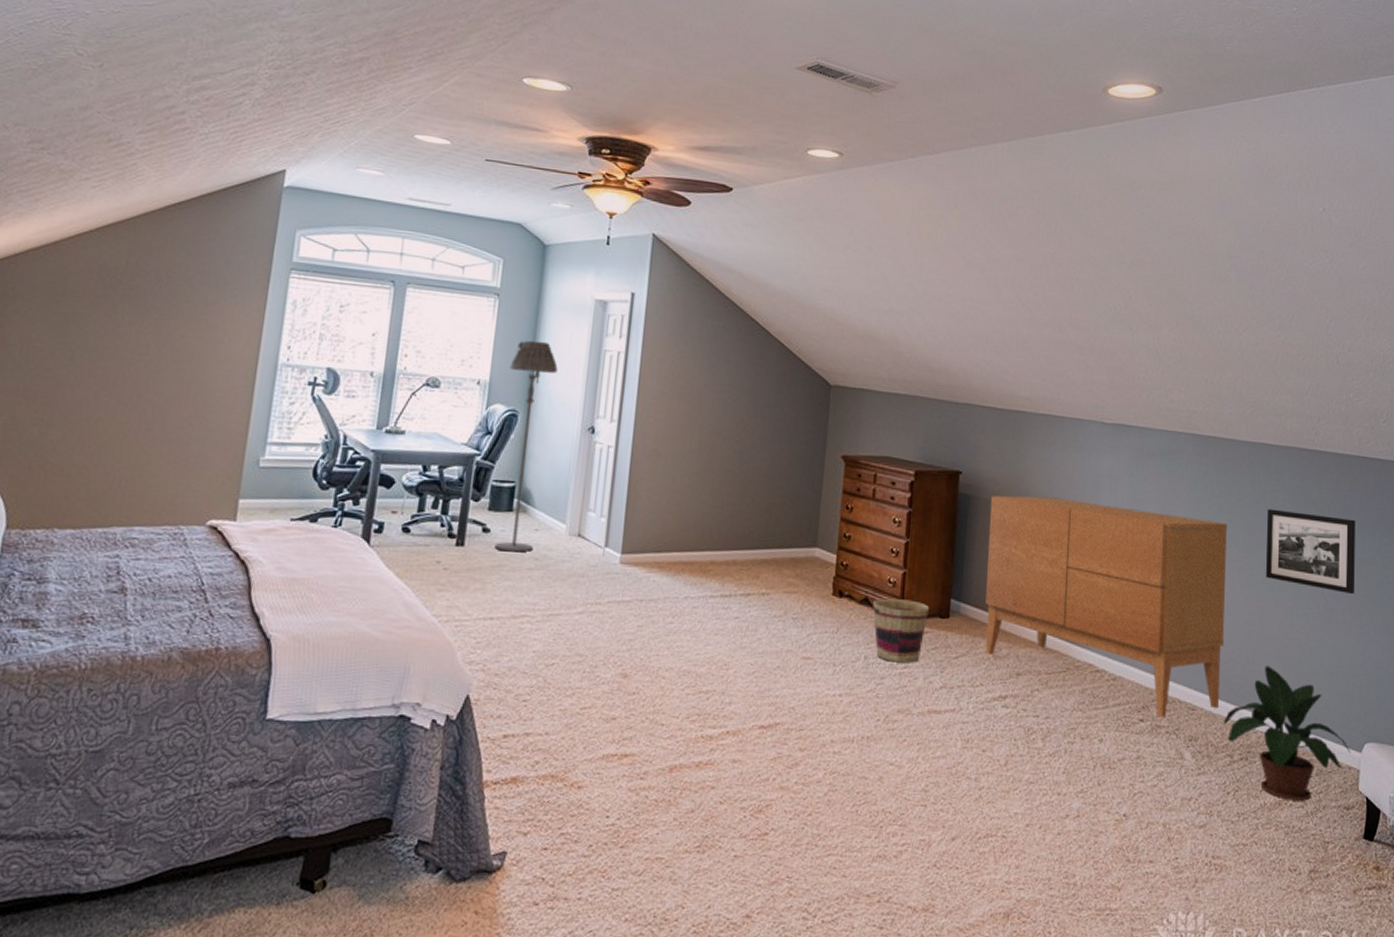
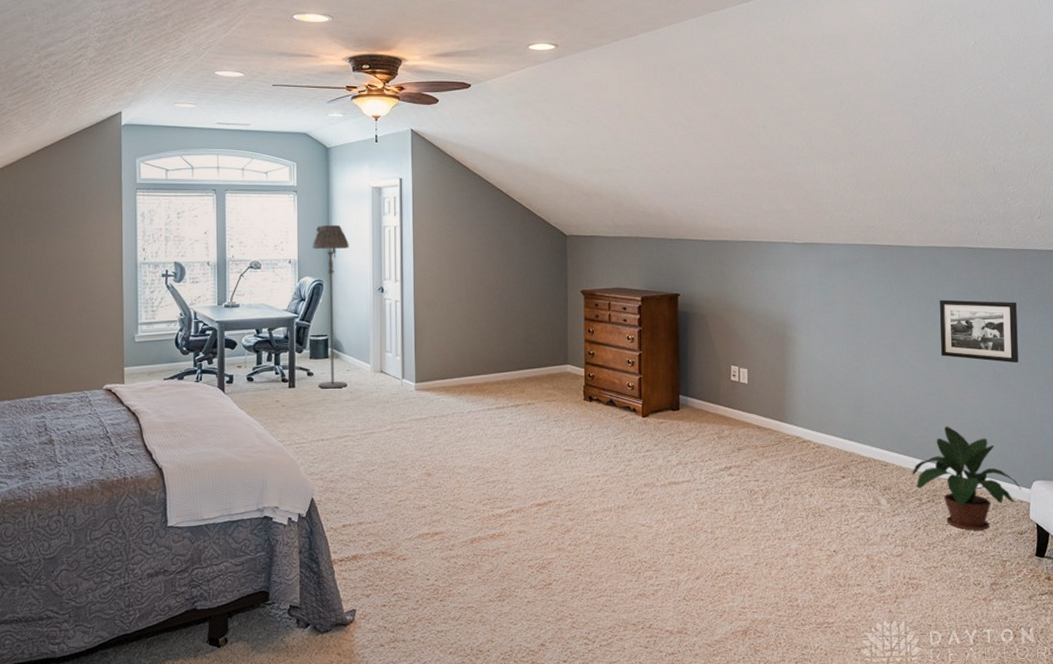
basket: present [873,598,929,663] -> none [617,399,662,448]
sideboard: present [985,495,1228,718] -> none [705,307,909,474]

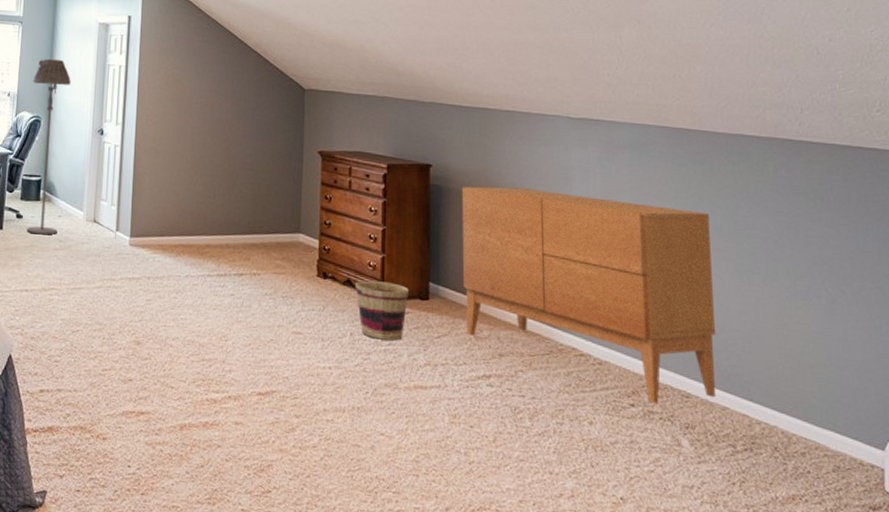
basket: none [617,399,662,448] -> present [356,280,409,341]
sideboard: none [705,307,909,474] -> present [461,186,717,404]
potted plant: present [912,426,1022,531] -> none [722,356,873,498]
picture frame: present [939,299,1018,364] -> none [751,199,860,287]

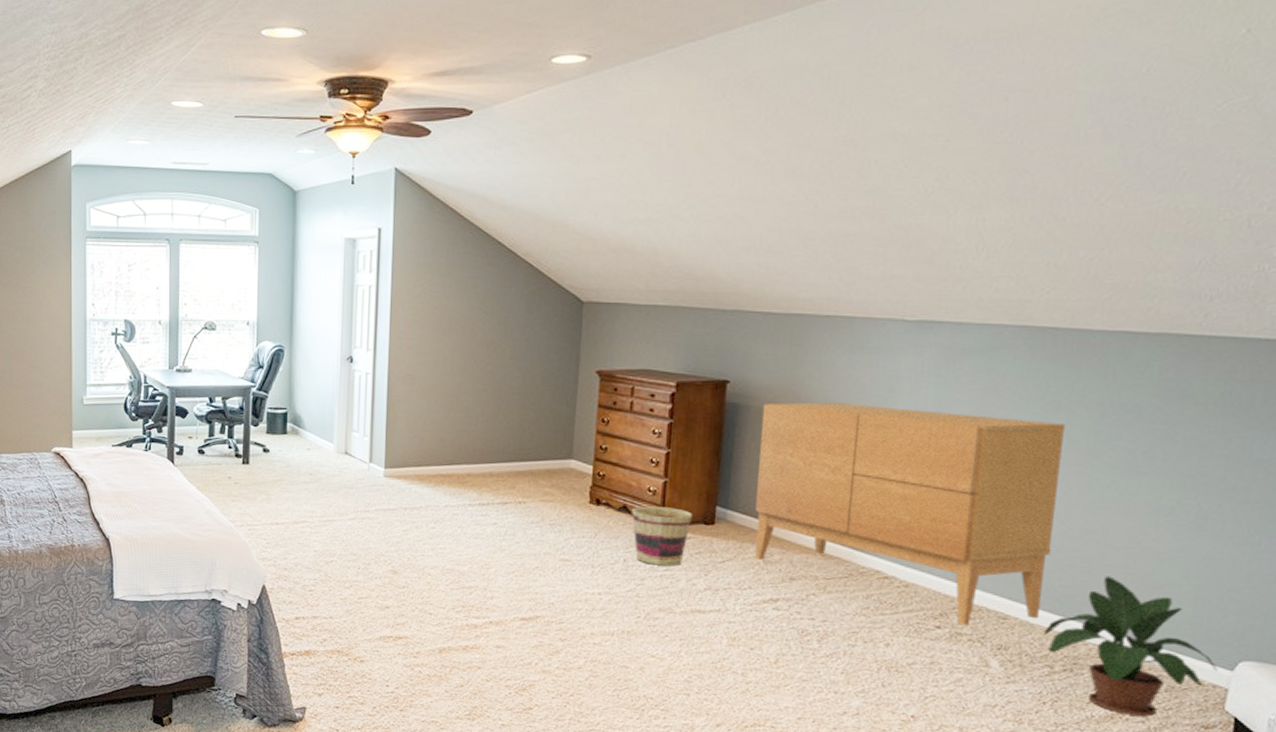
floor lamp: present [27,58,71,235] -> none [273,281,315,469]
potted plant: none [722,356,873,498] -> present [1043,576,1219,717]

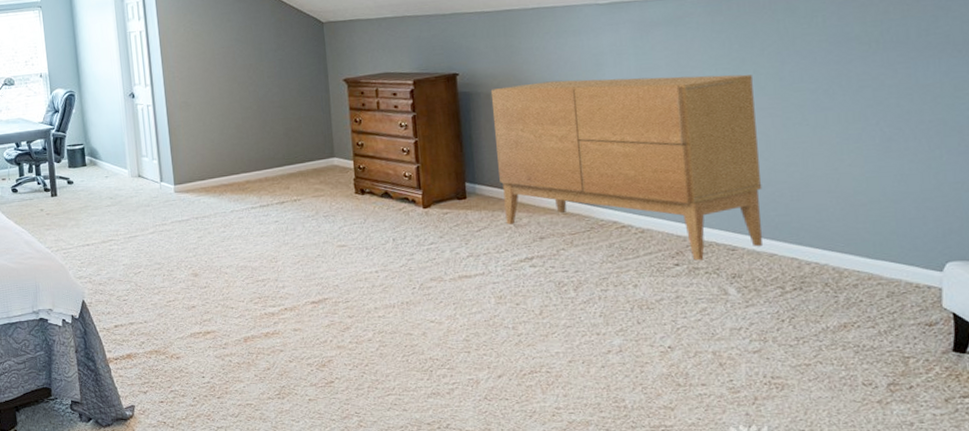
basket: present [632,506,692,566] -> none [393,188,446,241]
potted plant: present [1043,576,1219,717] -> none [770,201,930,322]

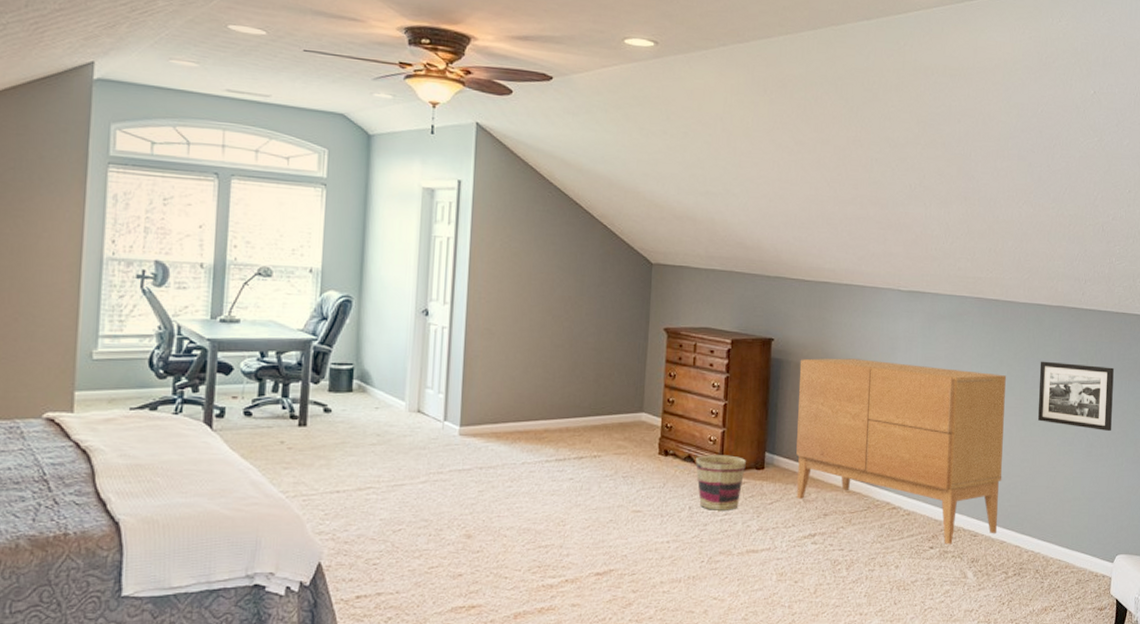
basket: none [393,188,446,241] -> present [696,455,746,510]
picture frame: none [798,46,918,122] -> present [1037,361,1114,432]

